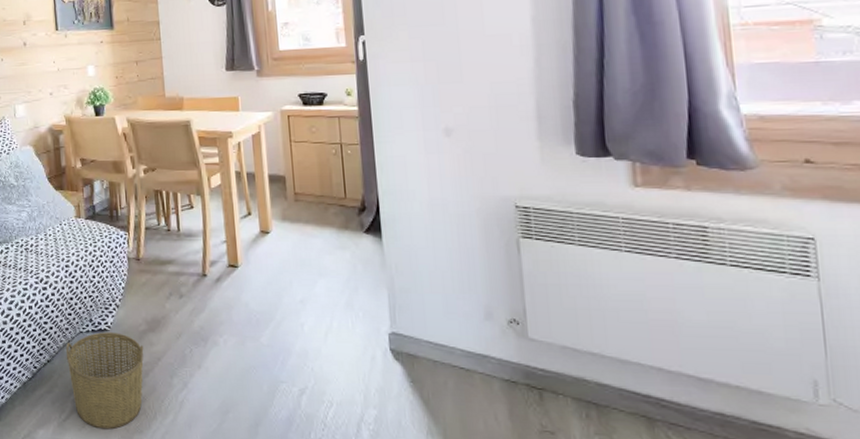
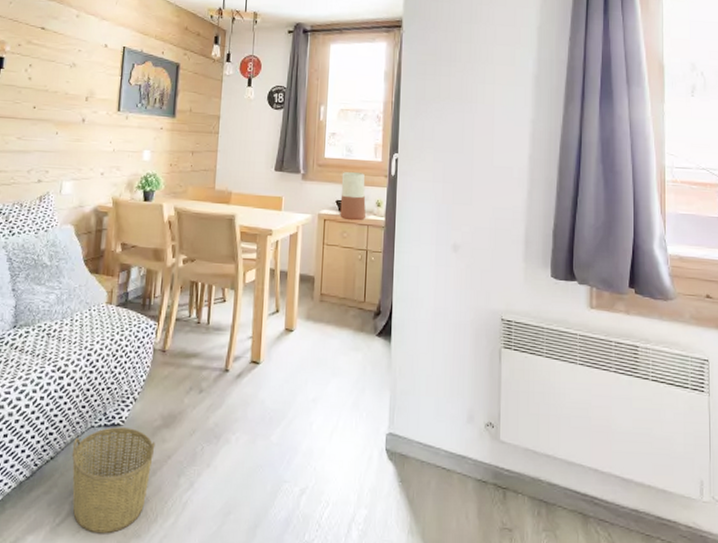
vase: none [301,62,335,114] -> present [340,172,366,221]

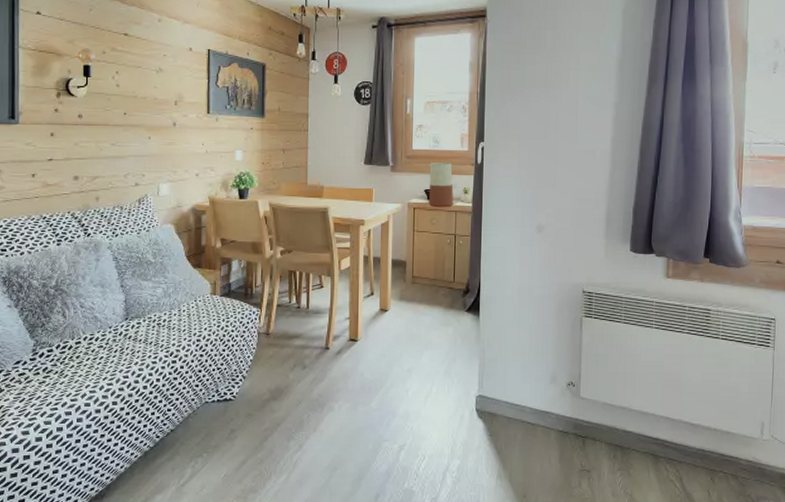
basket: present [71,427,156,534] -> none [190,402,265,491]

